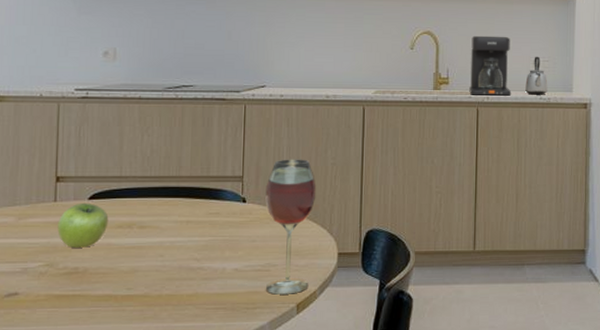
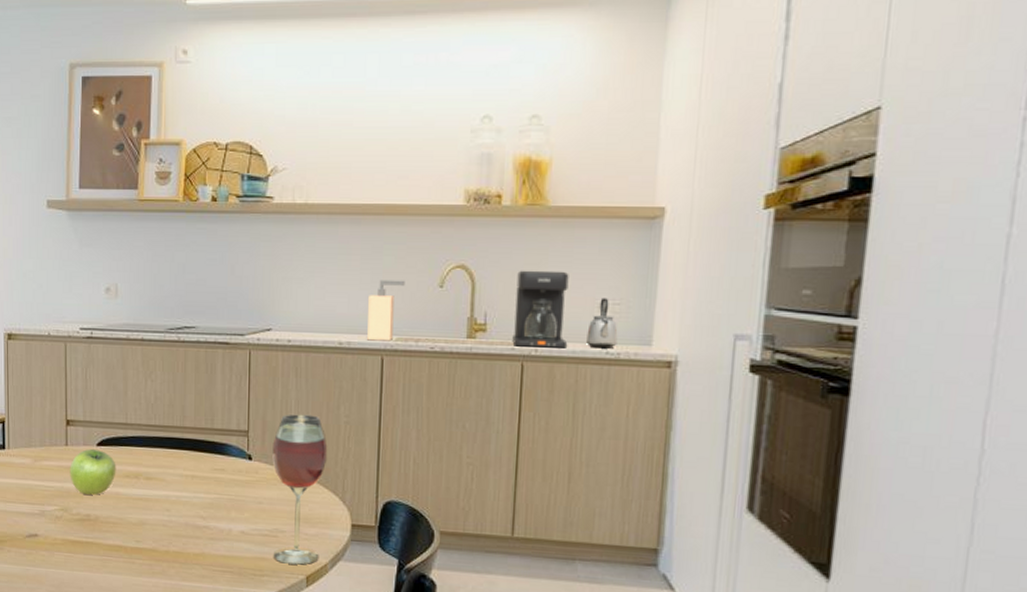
soap dispenser: none [350,43,382,94] -> present [367,279,405,341]

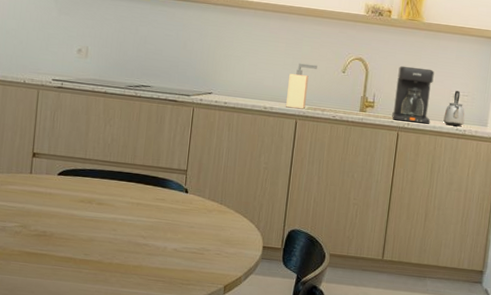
fruit: present [70,448,116,495] -> none [31,177,73,215]
wineglass: present [272,414,328,565] -> none [198,159,249,277]

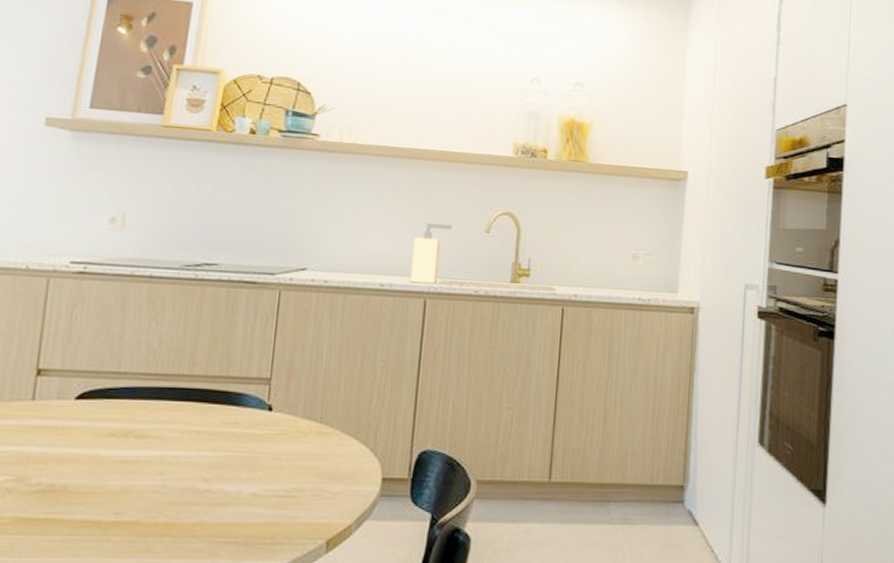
coffee maker: present [392,65,435,125] -> none [554,220,607,295]
kettle: present [443,90,465,127] -> none [621,248,649,295]

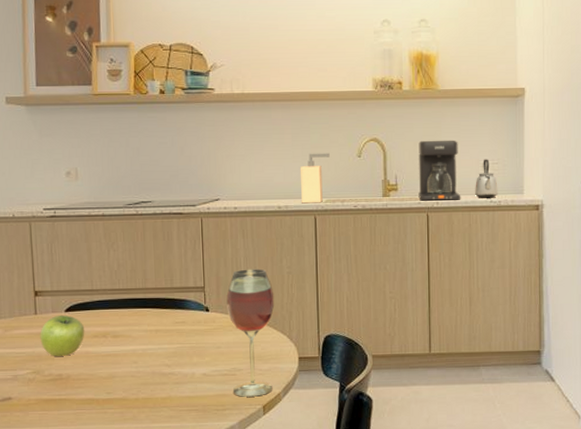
fruit: none [32,403,99,459] -> present [40,314,85,356]
wineglass: none [288,359,361,528] -> present [226,269,275,397]
coffee maker: none [554,220,607,295] -> present [418,140,461,202]
kettle: none [621,248,649,295] -> present [475,159,498,198]

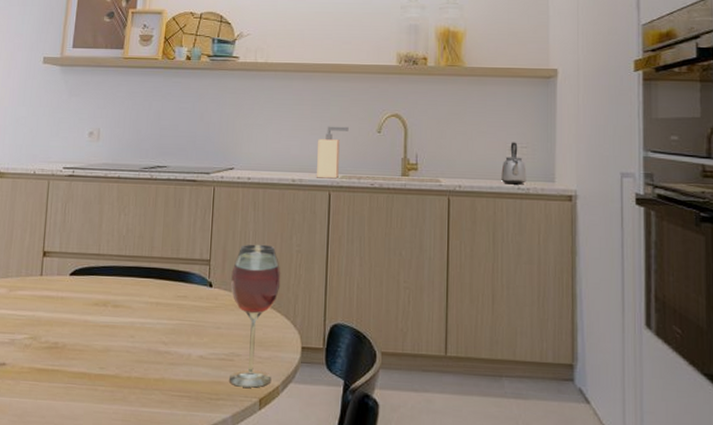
fruit: present [40,314,85,356] -> none [42,278,87,323]
coffee maker: present [418,140,461,202] -> none [440,119,486,186]

